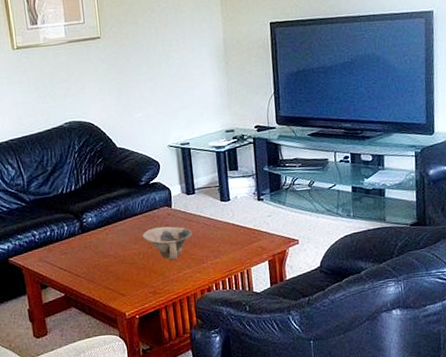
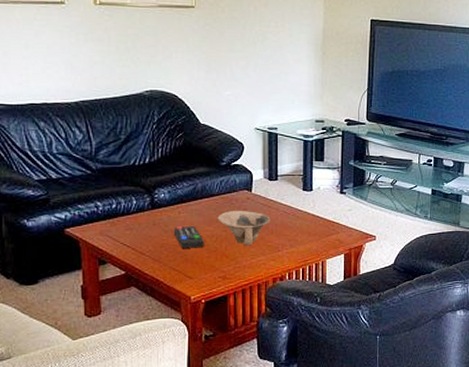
remote control: none [103,245,133,268] -> present [173,225,204,248]

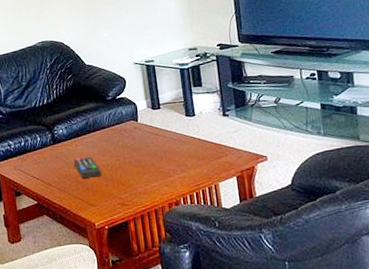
bowl: present [217,211,271,246] -> none [110,140,159,173]

